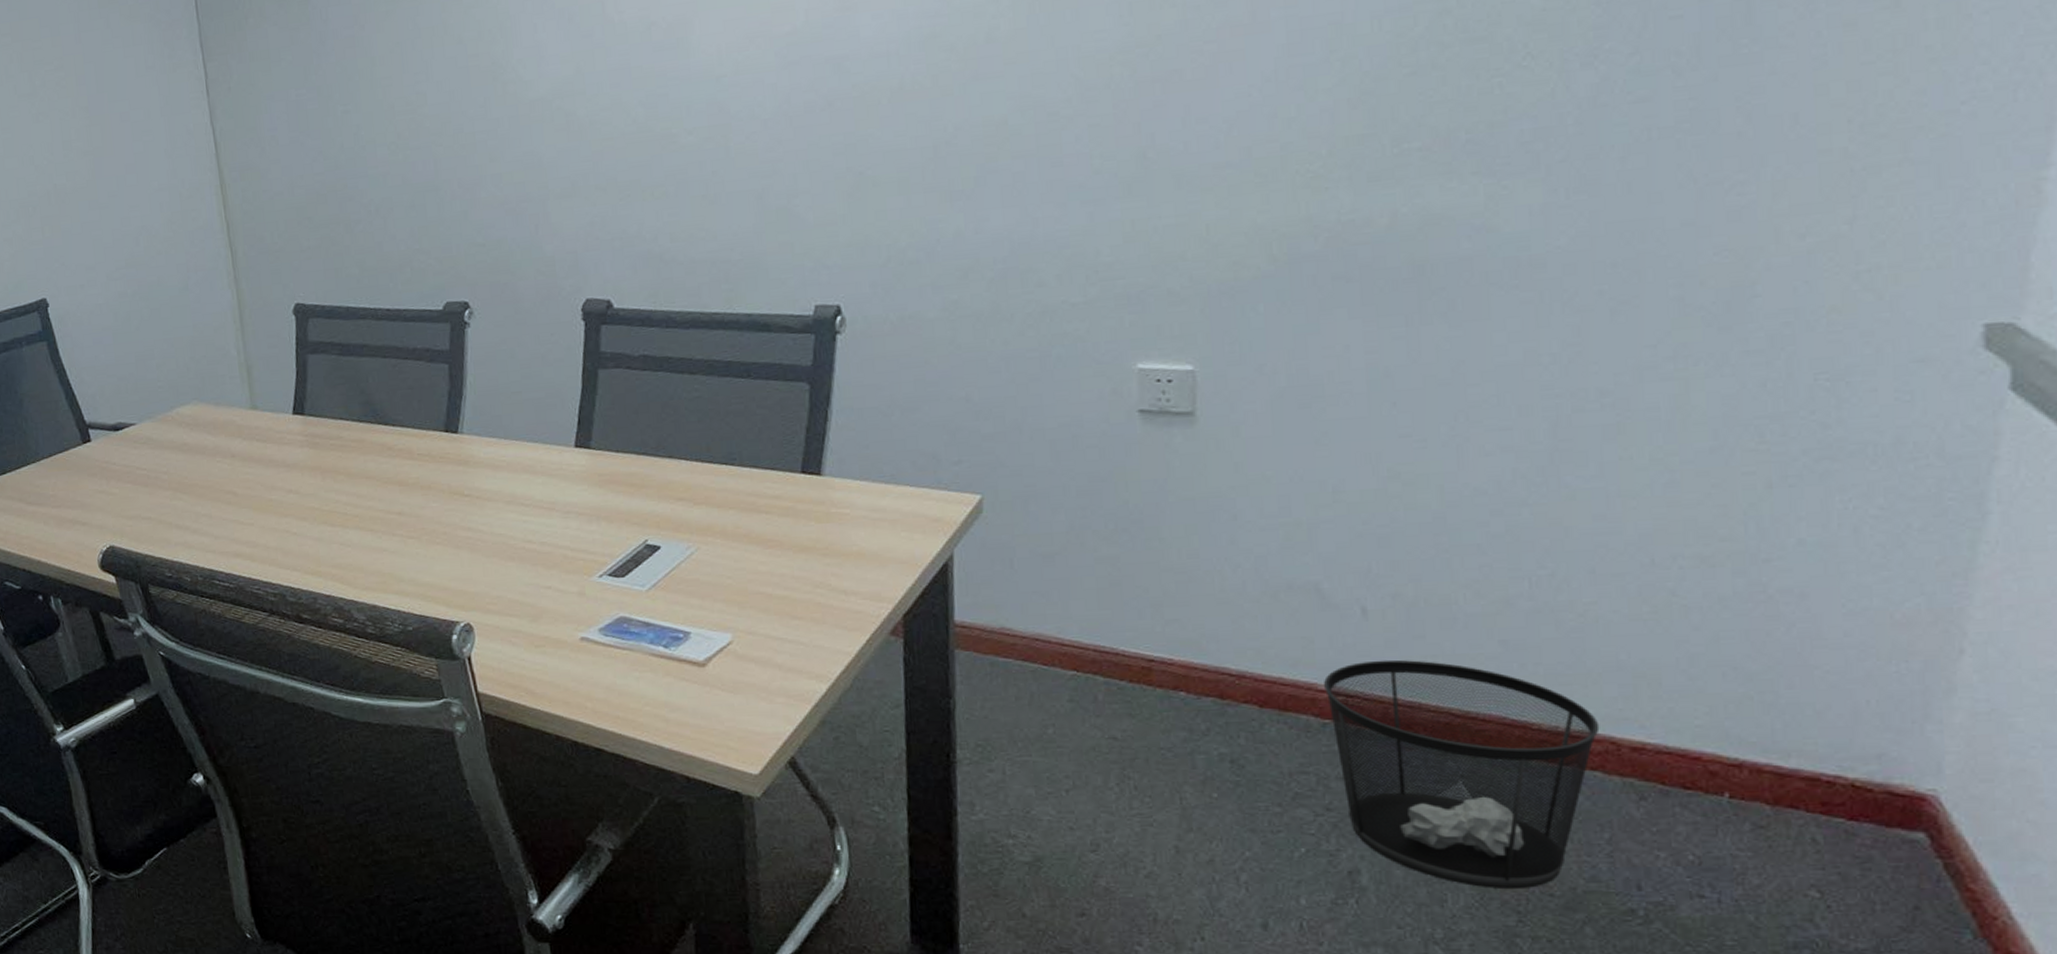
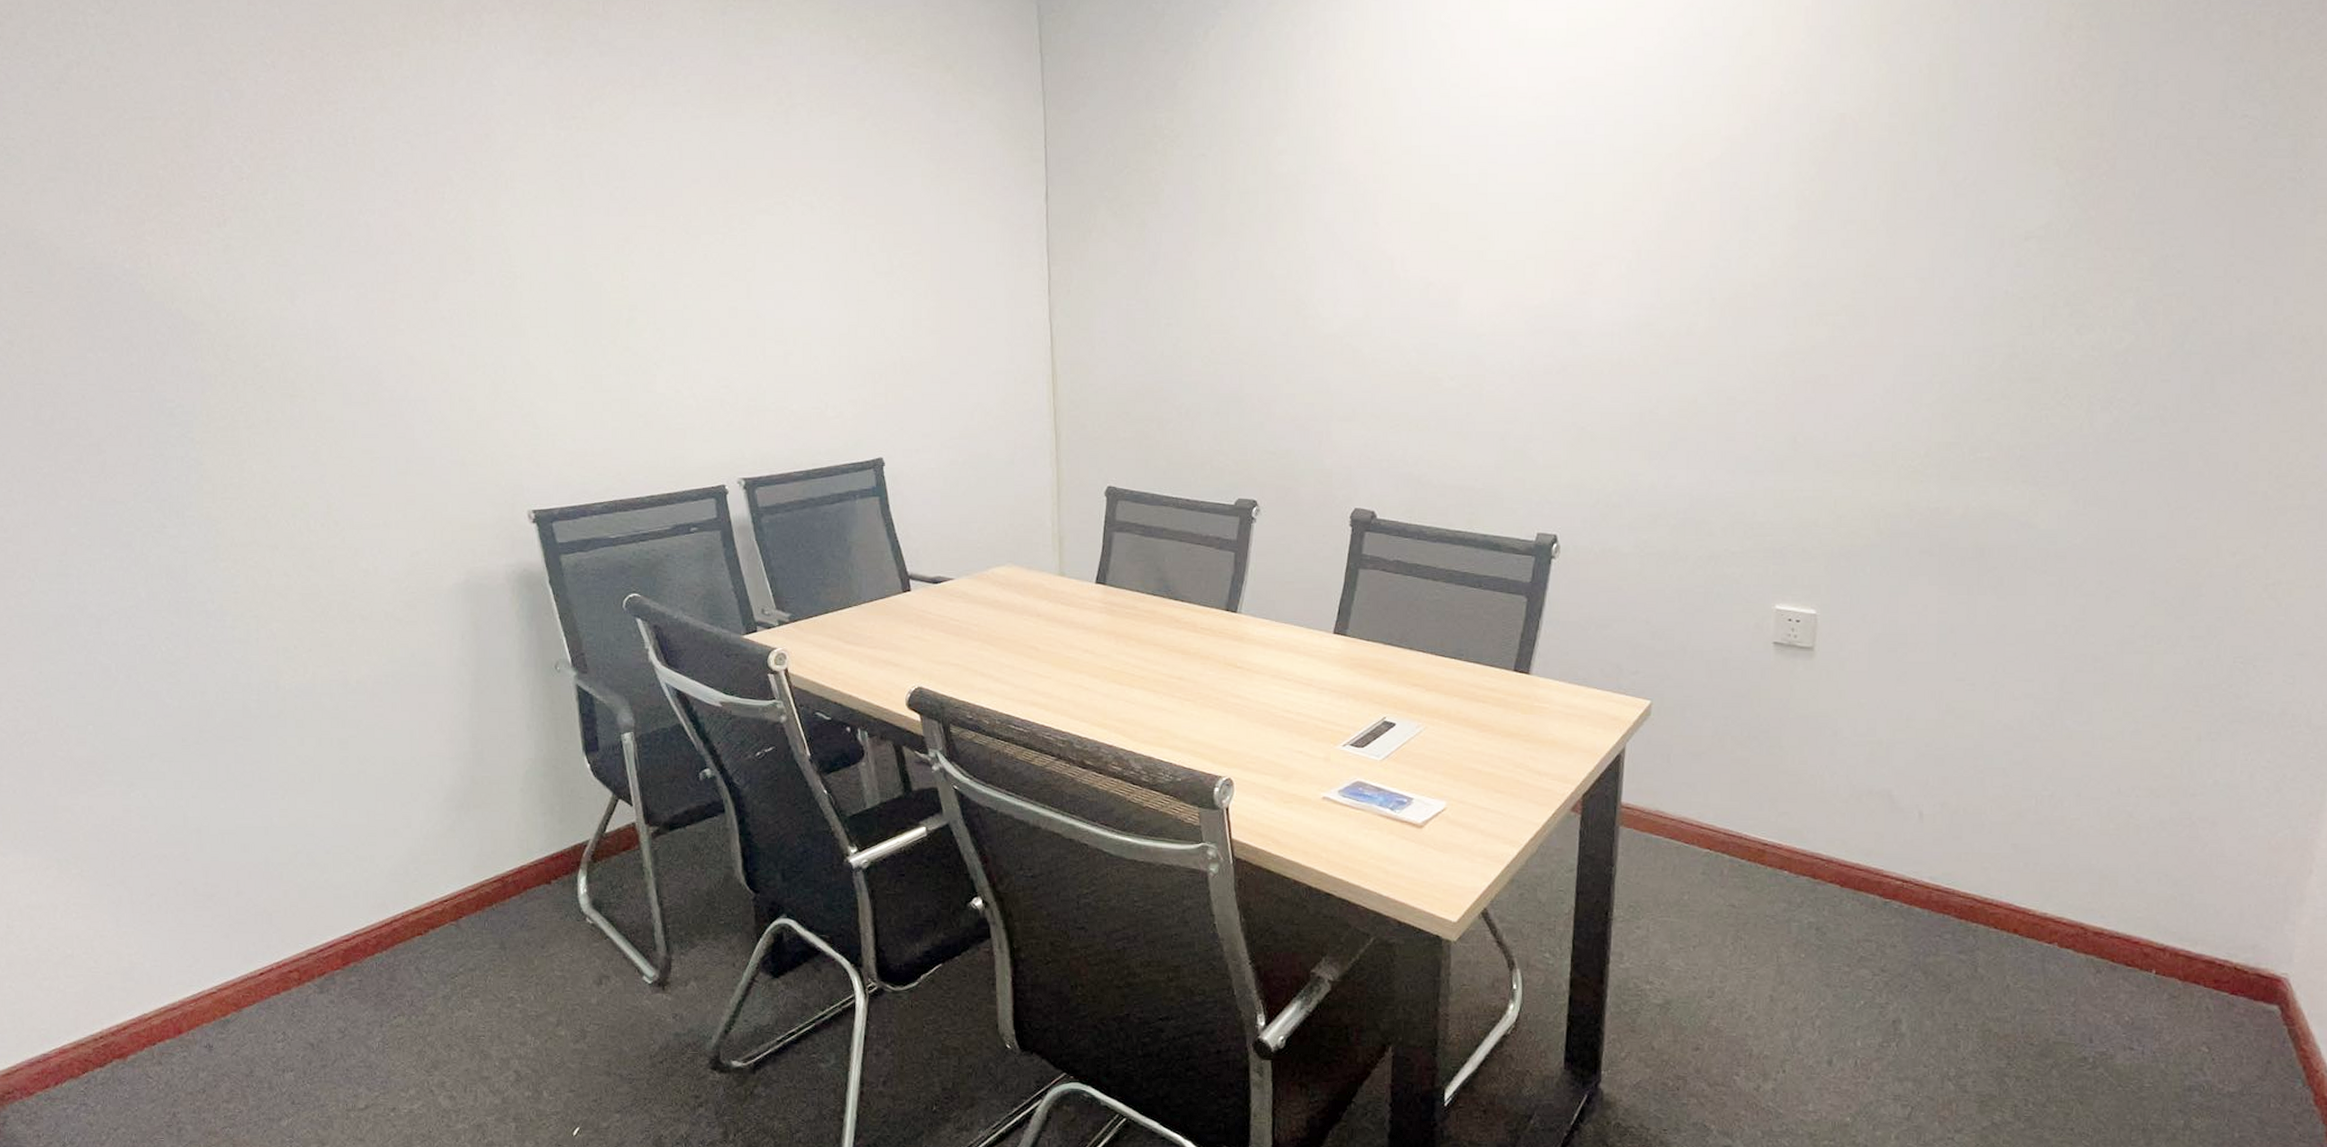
waste bin: present [1323,659,1600,890] -> none [1887,854,2074,1039]

